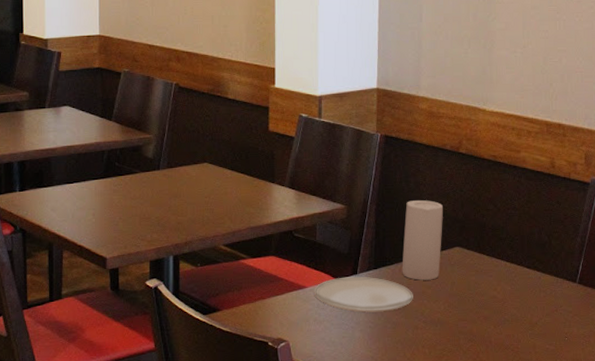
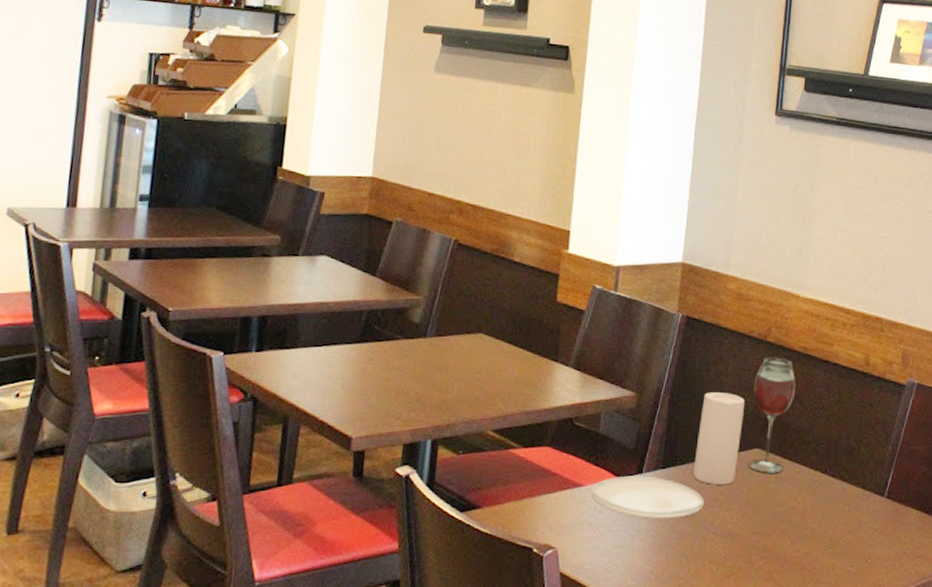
wineglass: none [450,166,489,268] -> present [748,357,796,473]

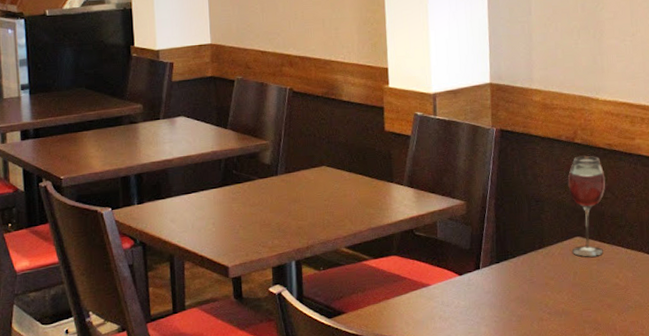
plate: present [591,476,704,519] -> none [437,271,537,308]
candle: present [693,392,745,485] -> none [523,191,563,272]

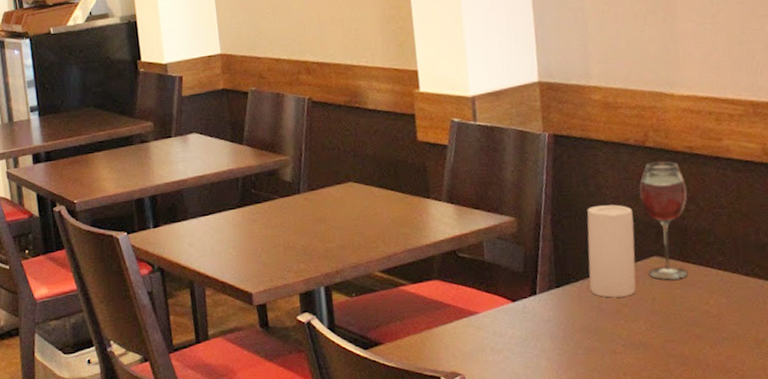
candle: none [523,191,563,272] -> present [587,204,636,298]

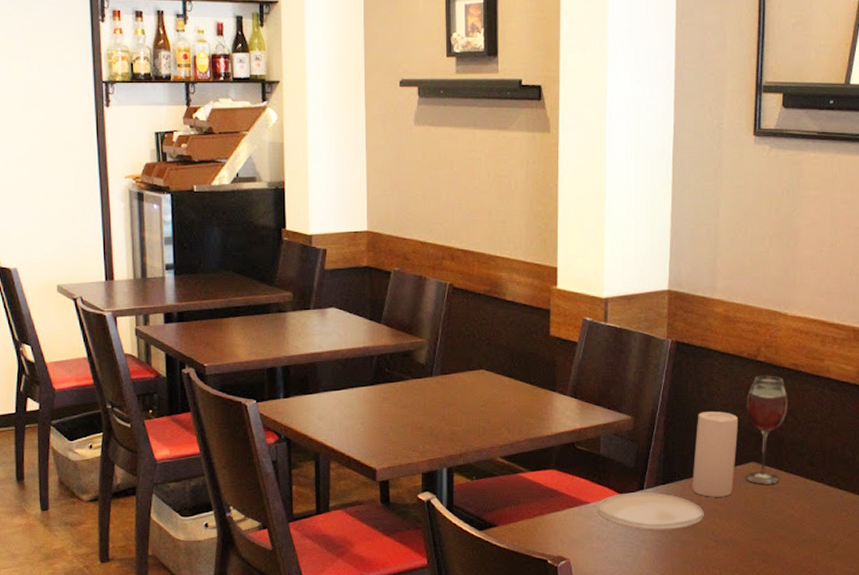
plate: none [487,297,607,338] -> present [597,492,704,530]

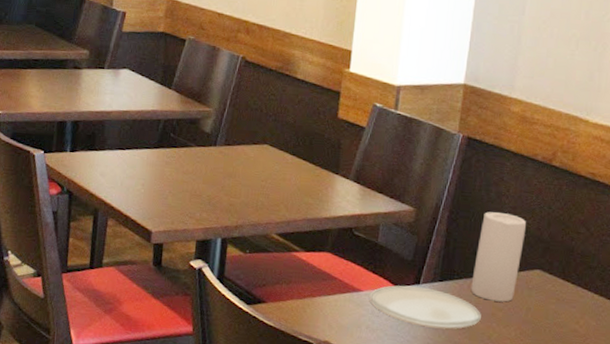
wineglass: present [745,375,788,485] -> none [528,181,582,295]

